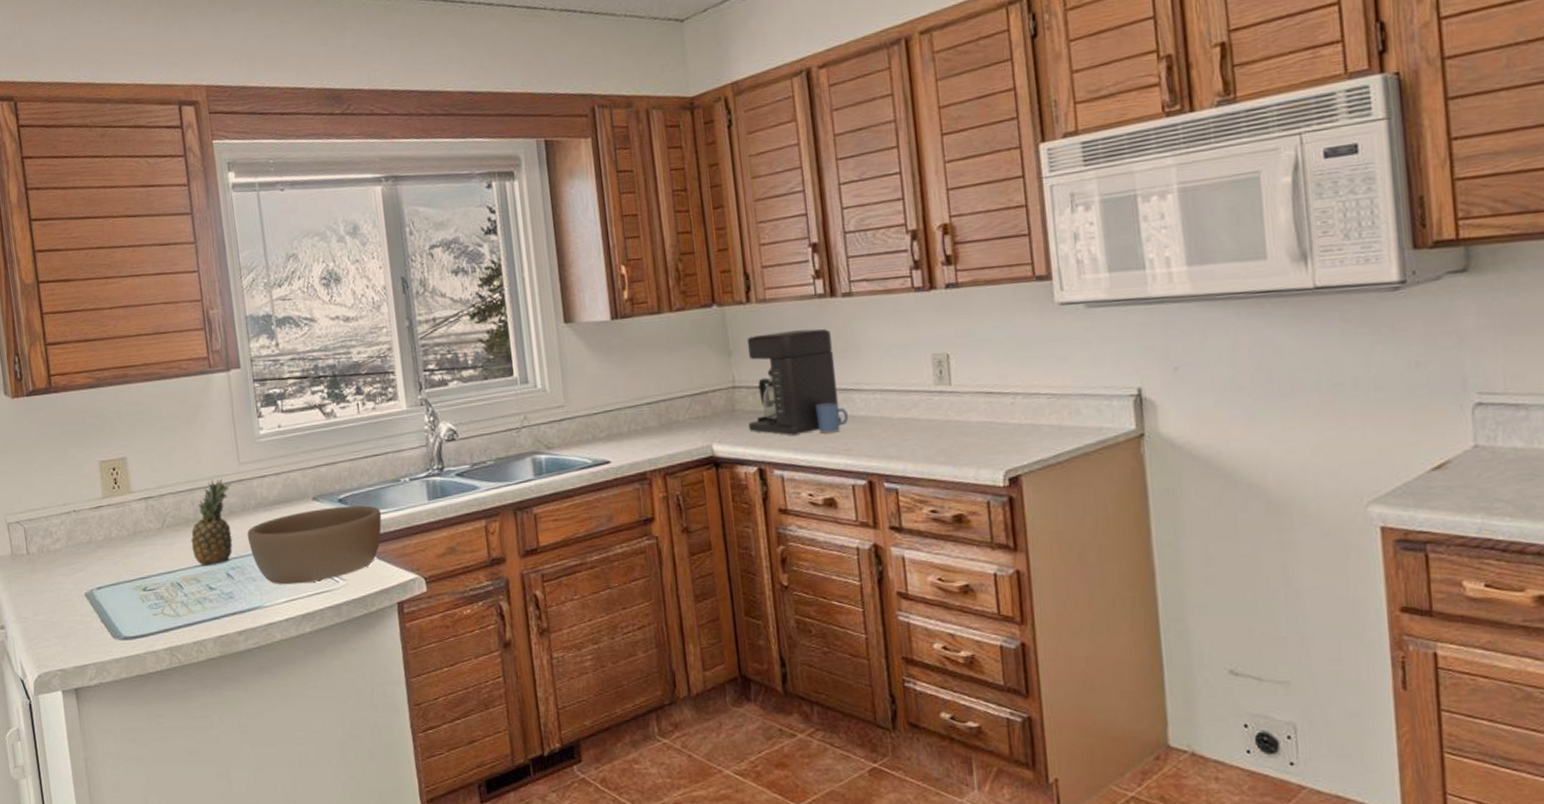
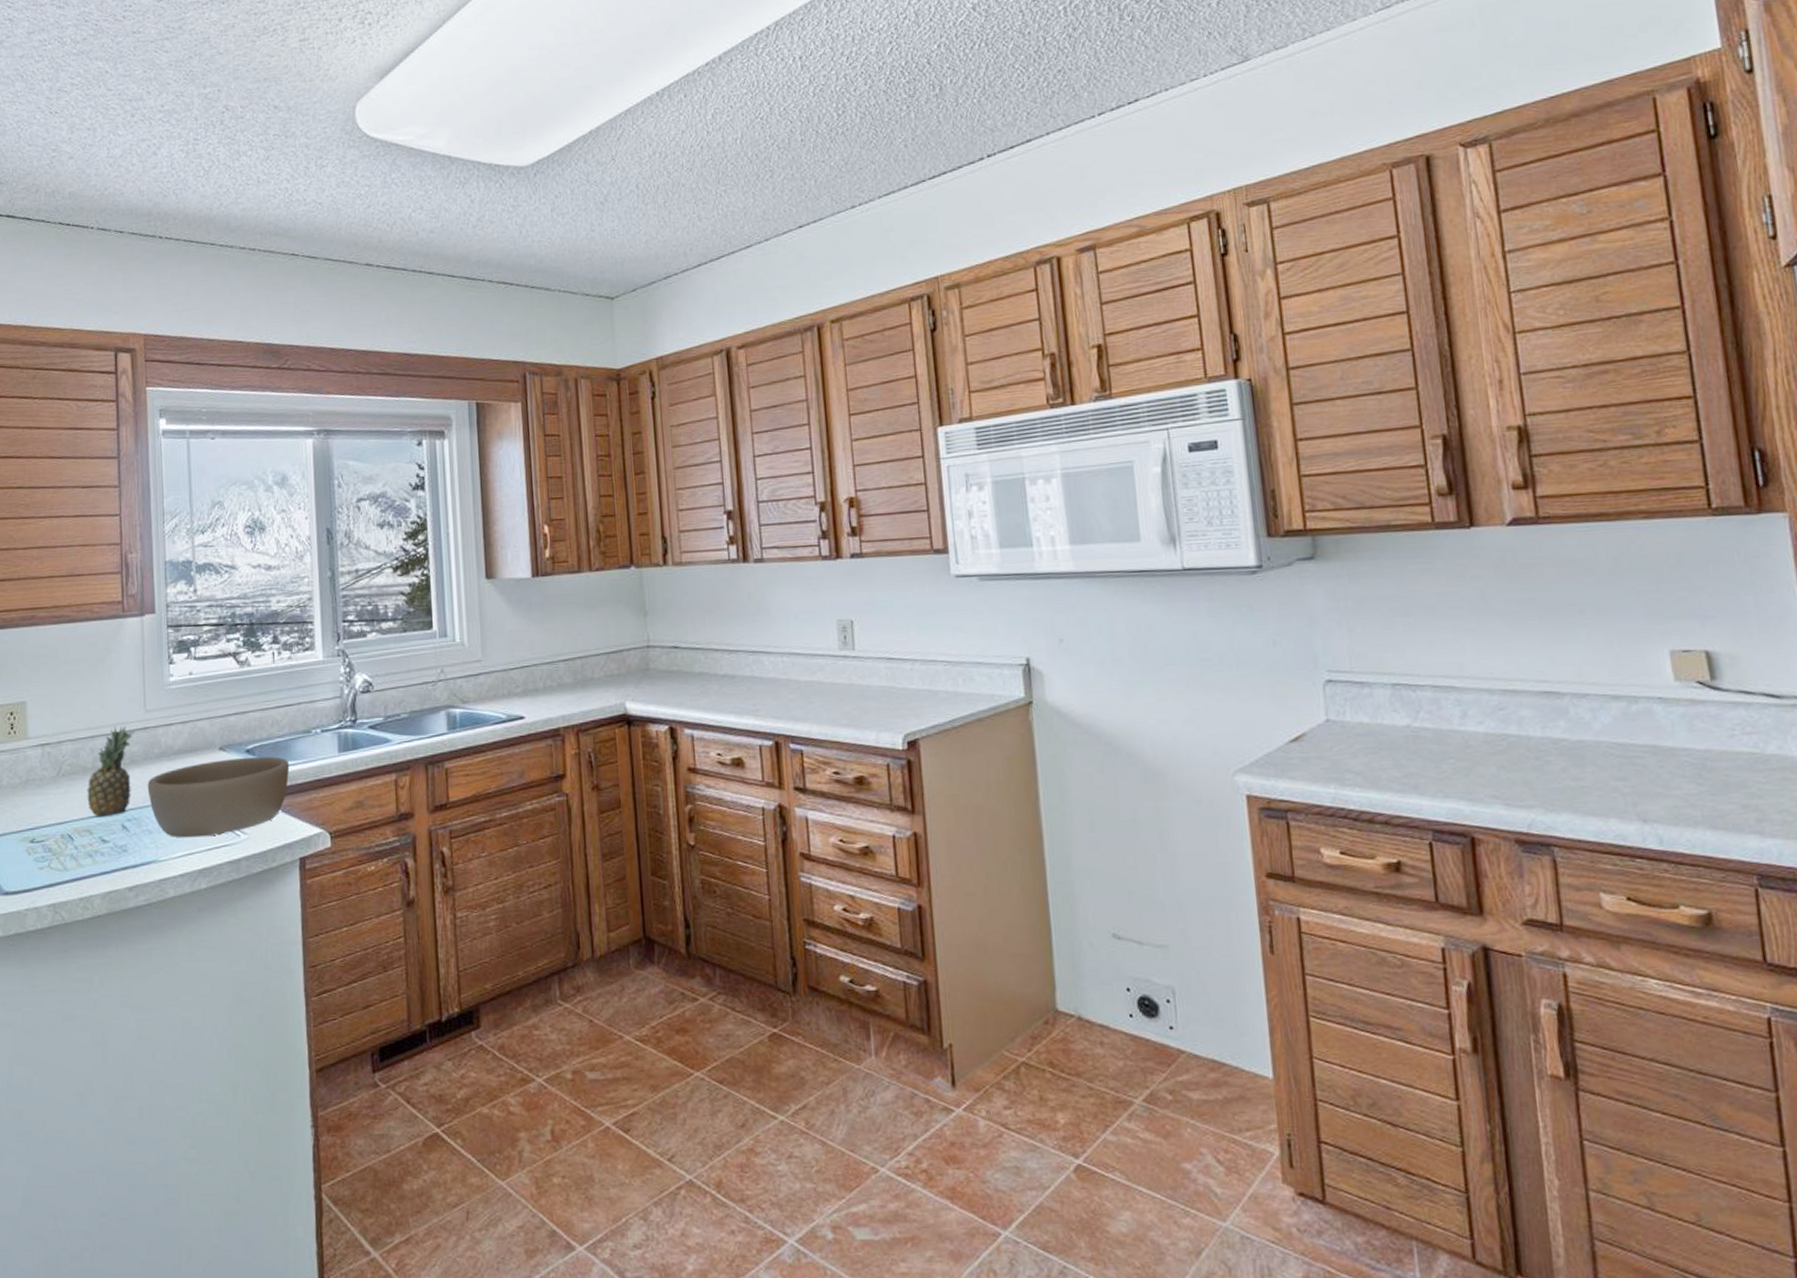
coffee maker: present [746,328,842,436] -> none [661,592,751,695]
mug: present [815,402,849,434] -> none [725,663,758,694]

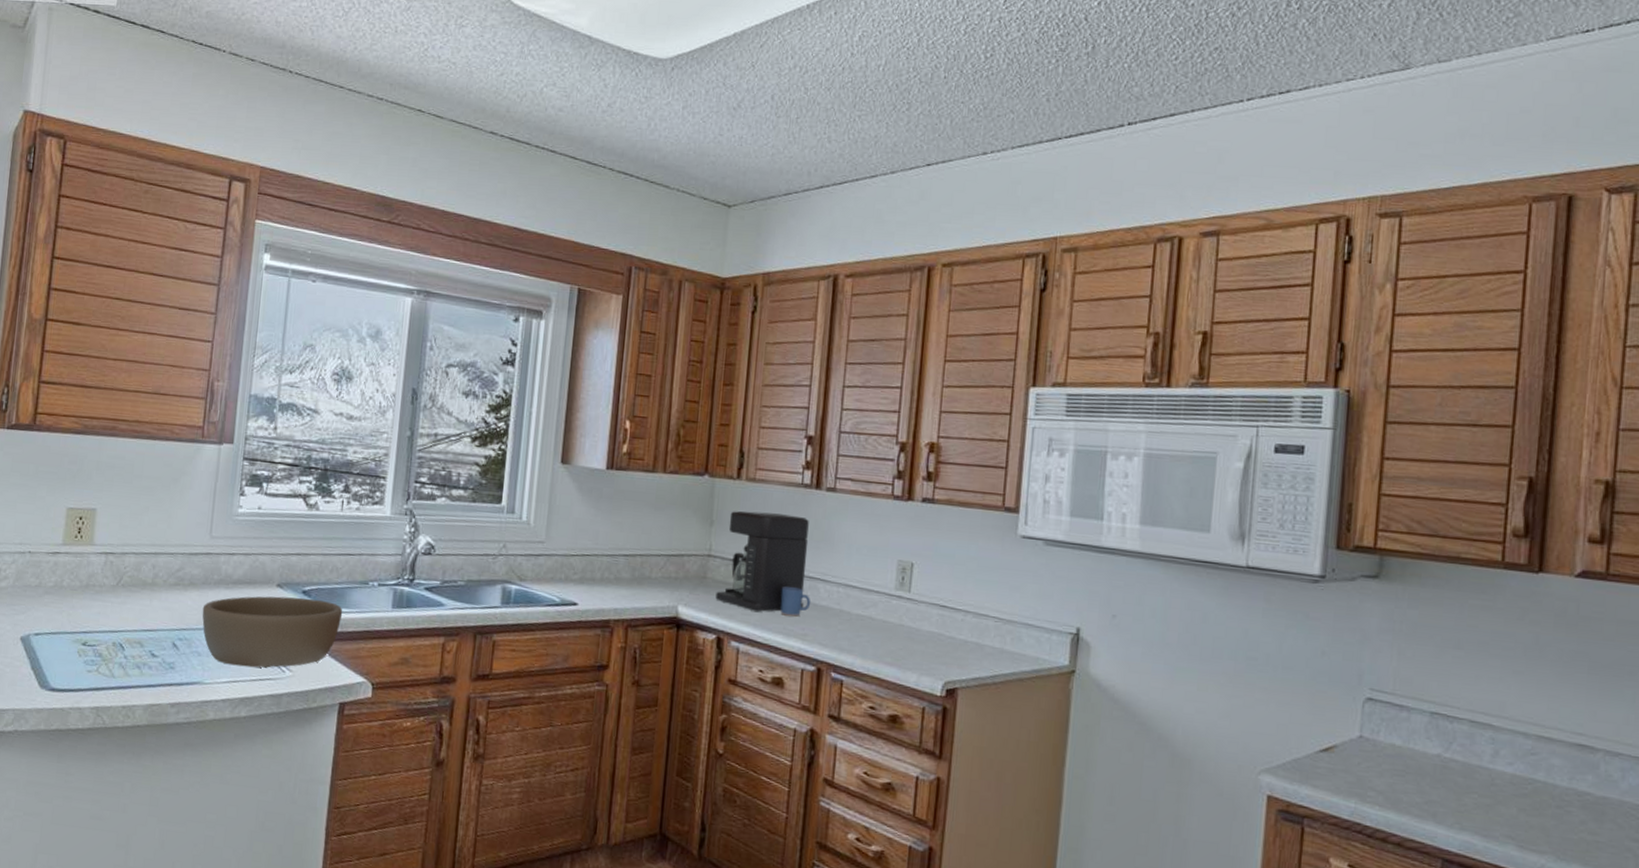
fruit: present [87,725,135,817] -> none [142,547,198,633]
coffee maker: none [661,592,751,695] -> present [715,511,809,612]
mug: none [725,663,758,694] -> present [780,586,811,617]

